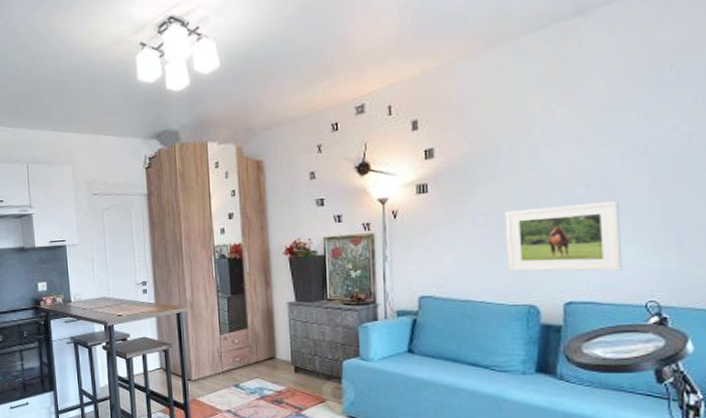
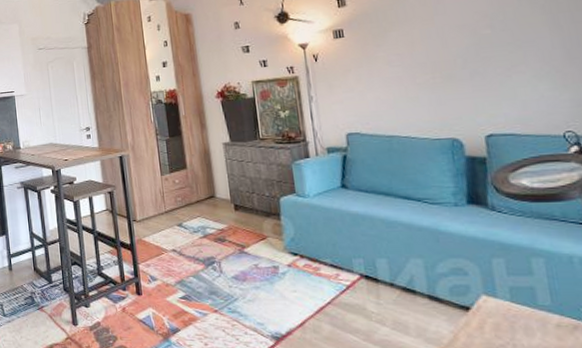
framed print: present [505,200,623,272] -> none [417,38,536,108]

